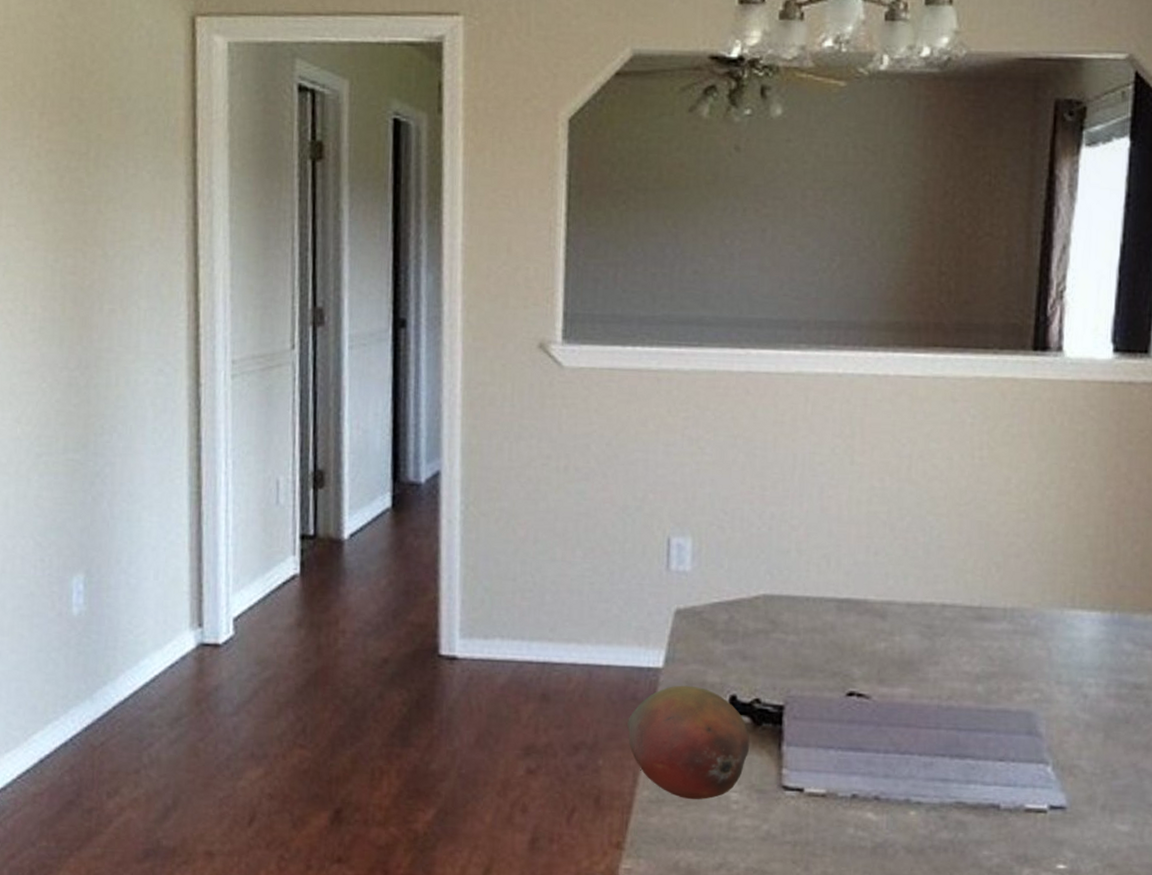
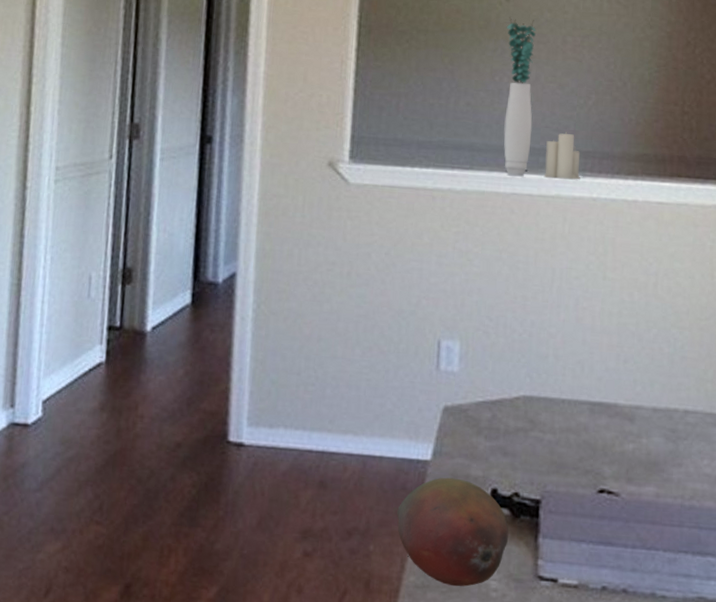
vase: none [736,168,771,354] -> present [503,16,536,178]
candle: none [782,300,824,354] -> present [543,132,580,180]

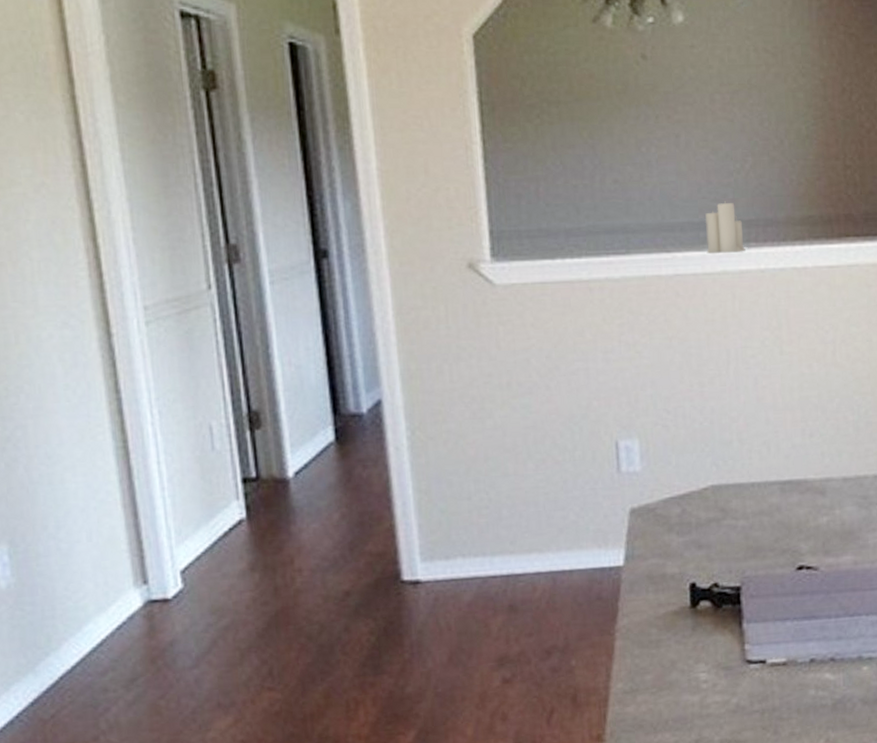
fruit: present [397,477,509,587] -> none [595,579,713,685]
vase: present [503,16,536,178] -> none [647,76,689,257]

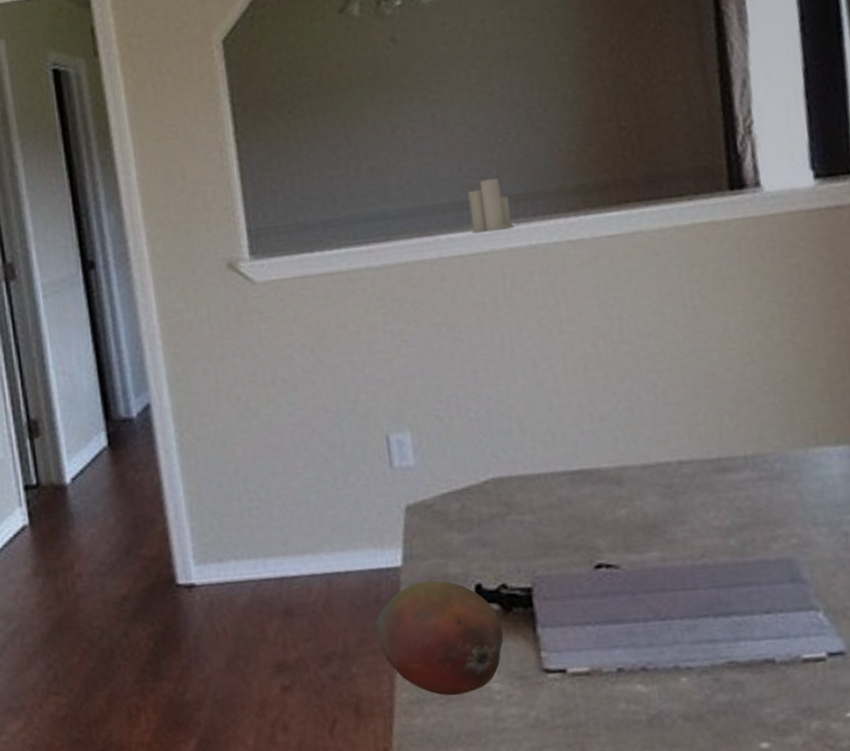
fruit: none [595,579,713,685] -> present [375,580,504,696]

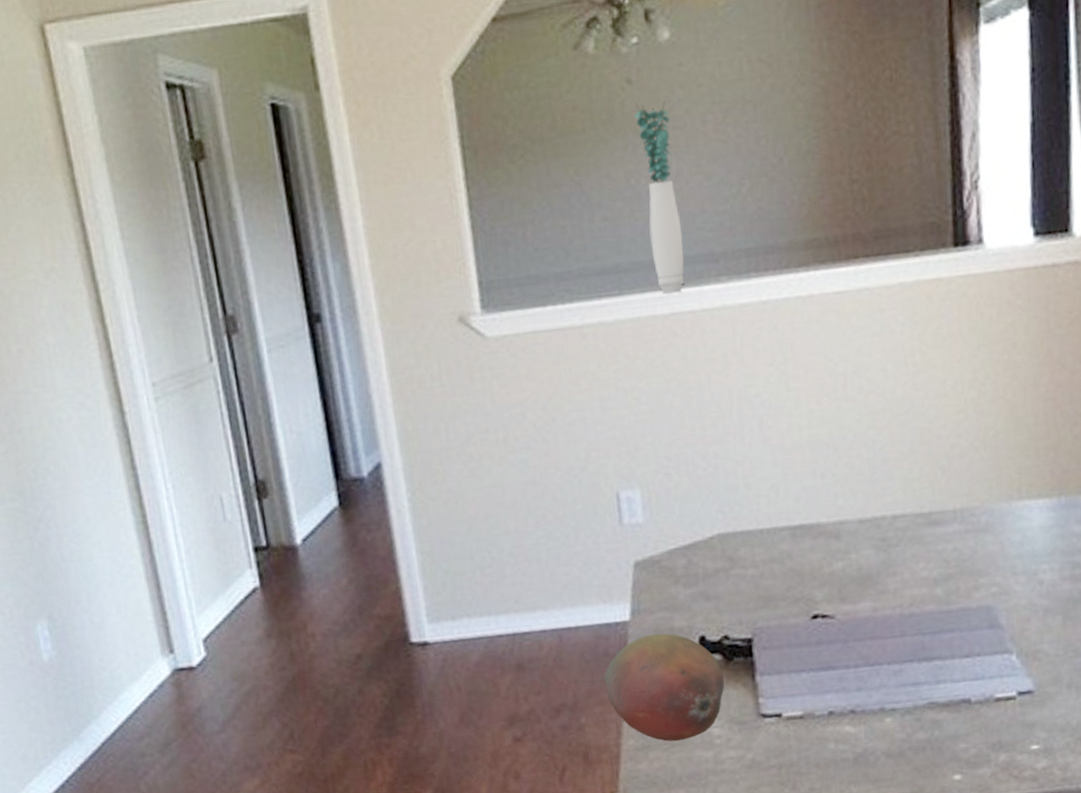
vase: none [398,58,452,240] -> present [633,101,684,294]
candle: present [467,177,514,234] -> none [700,230,746,289]

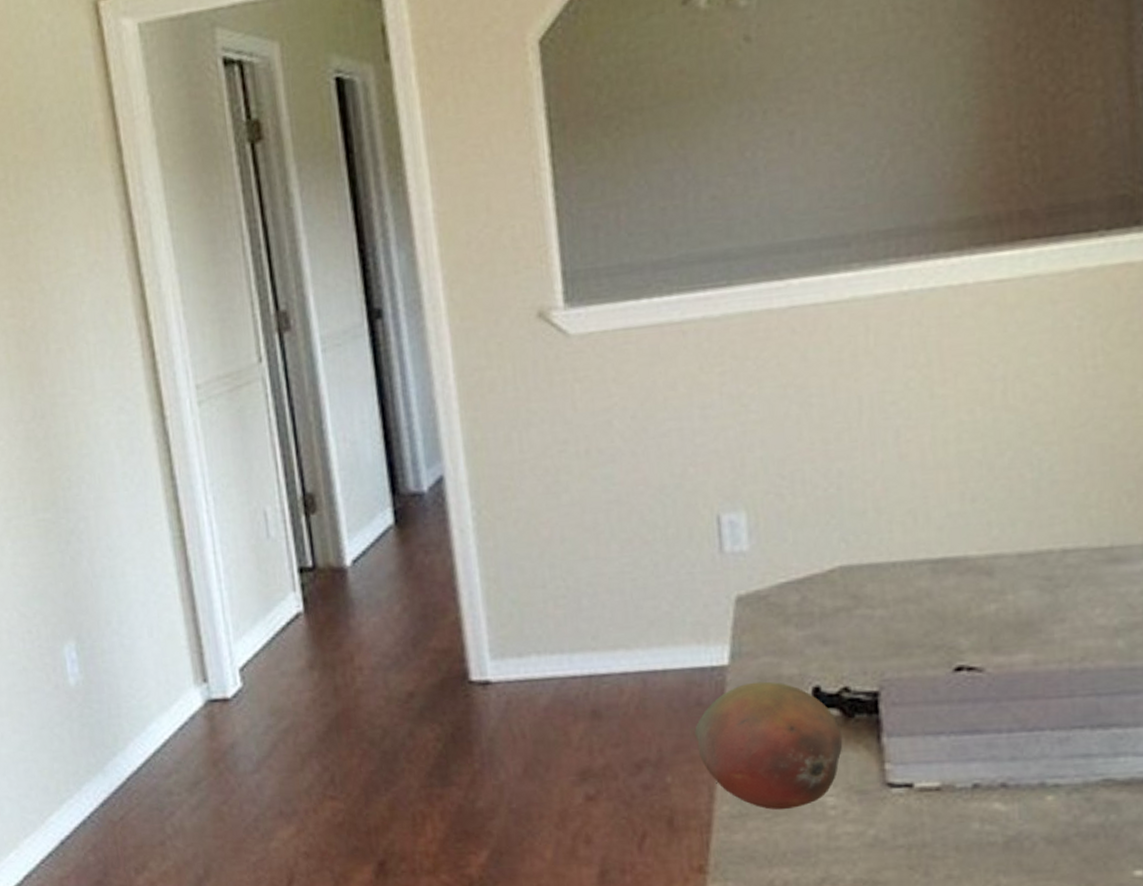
vase: present [633,101,684,294] -> none [751,60,808,285]

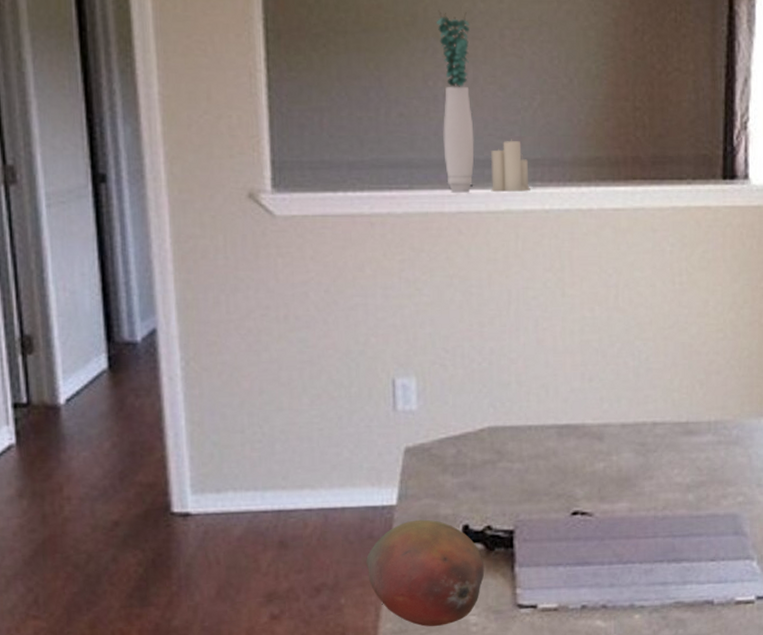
vase: none [751,60,808,285] -> present [436,9,475,194]
candle: none [828,208,883,278] -> present [490,139,531,193]

